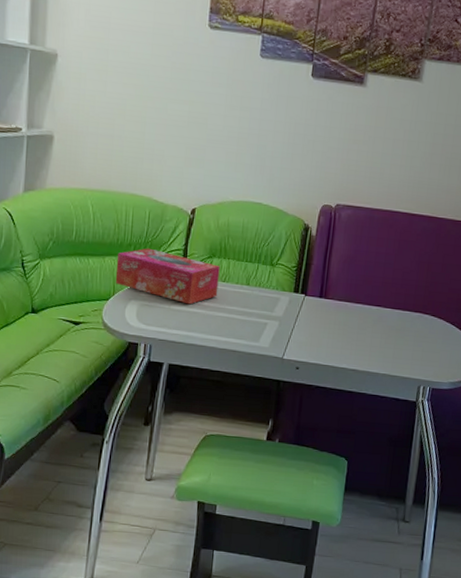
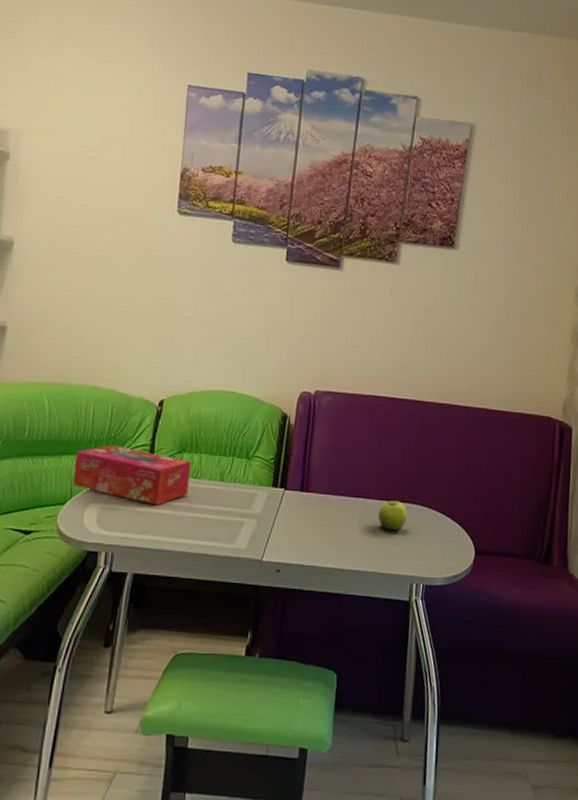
fruit: none [390,310,418,338] -> present [378,501,407,531]

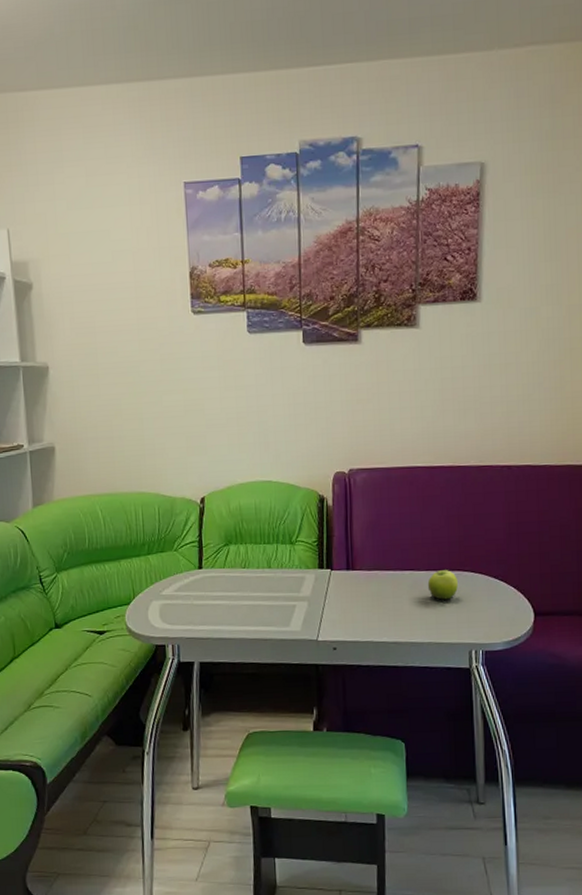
tissue box: present [72,444,191,505] -> none [132,545,240,597]

